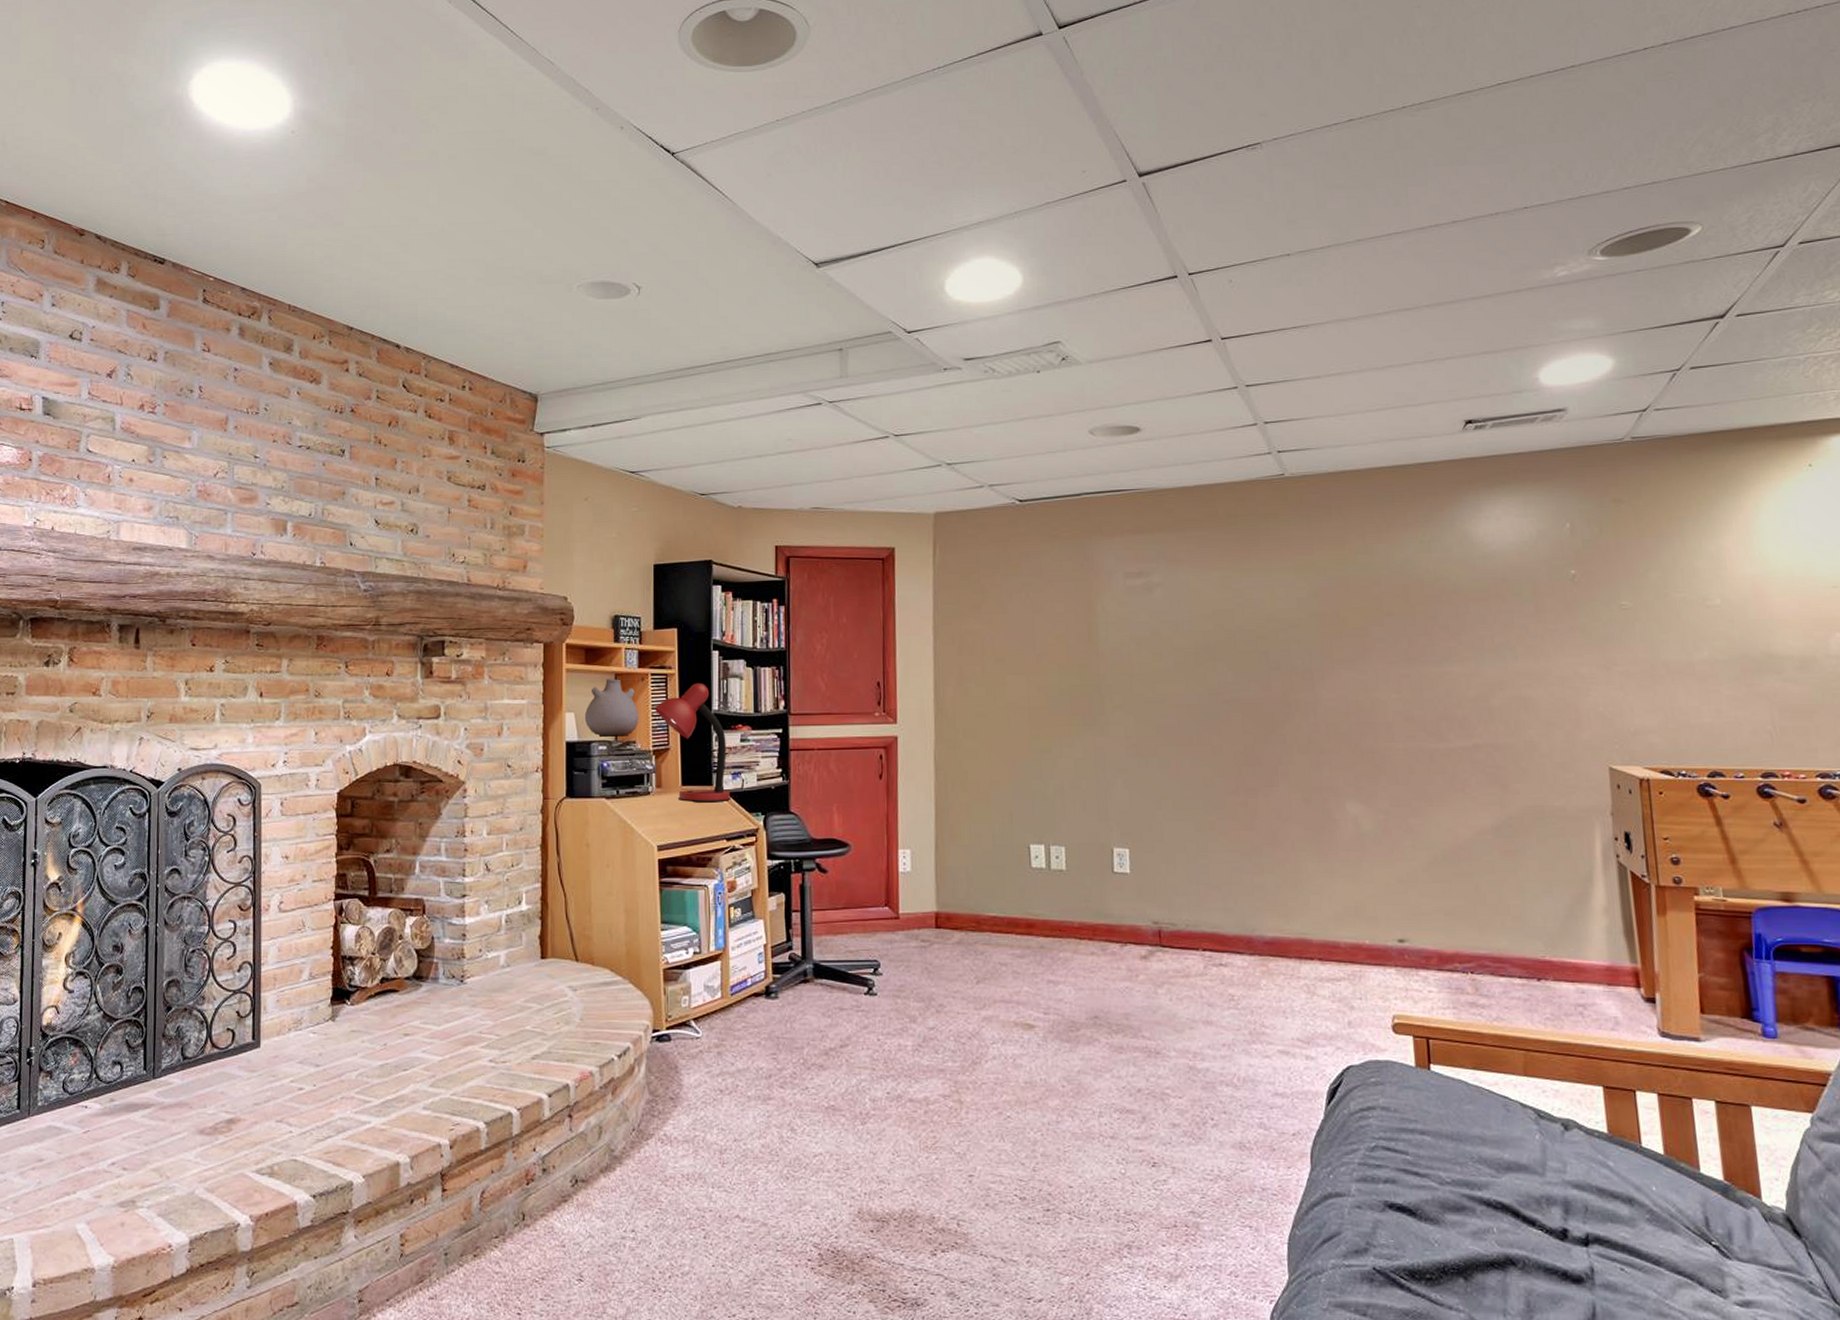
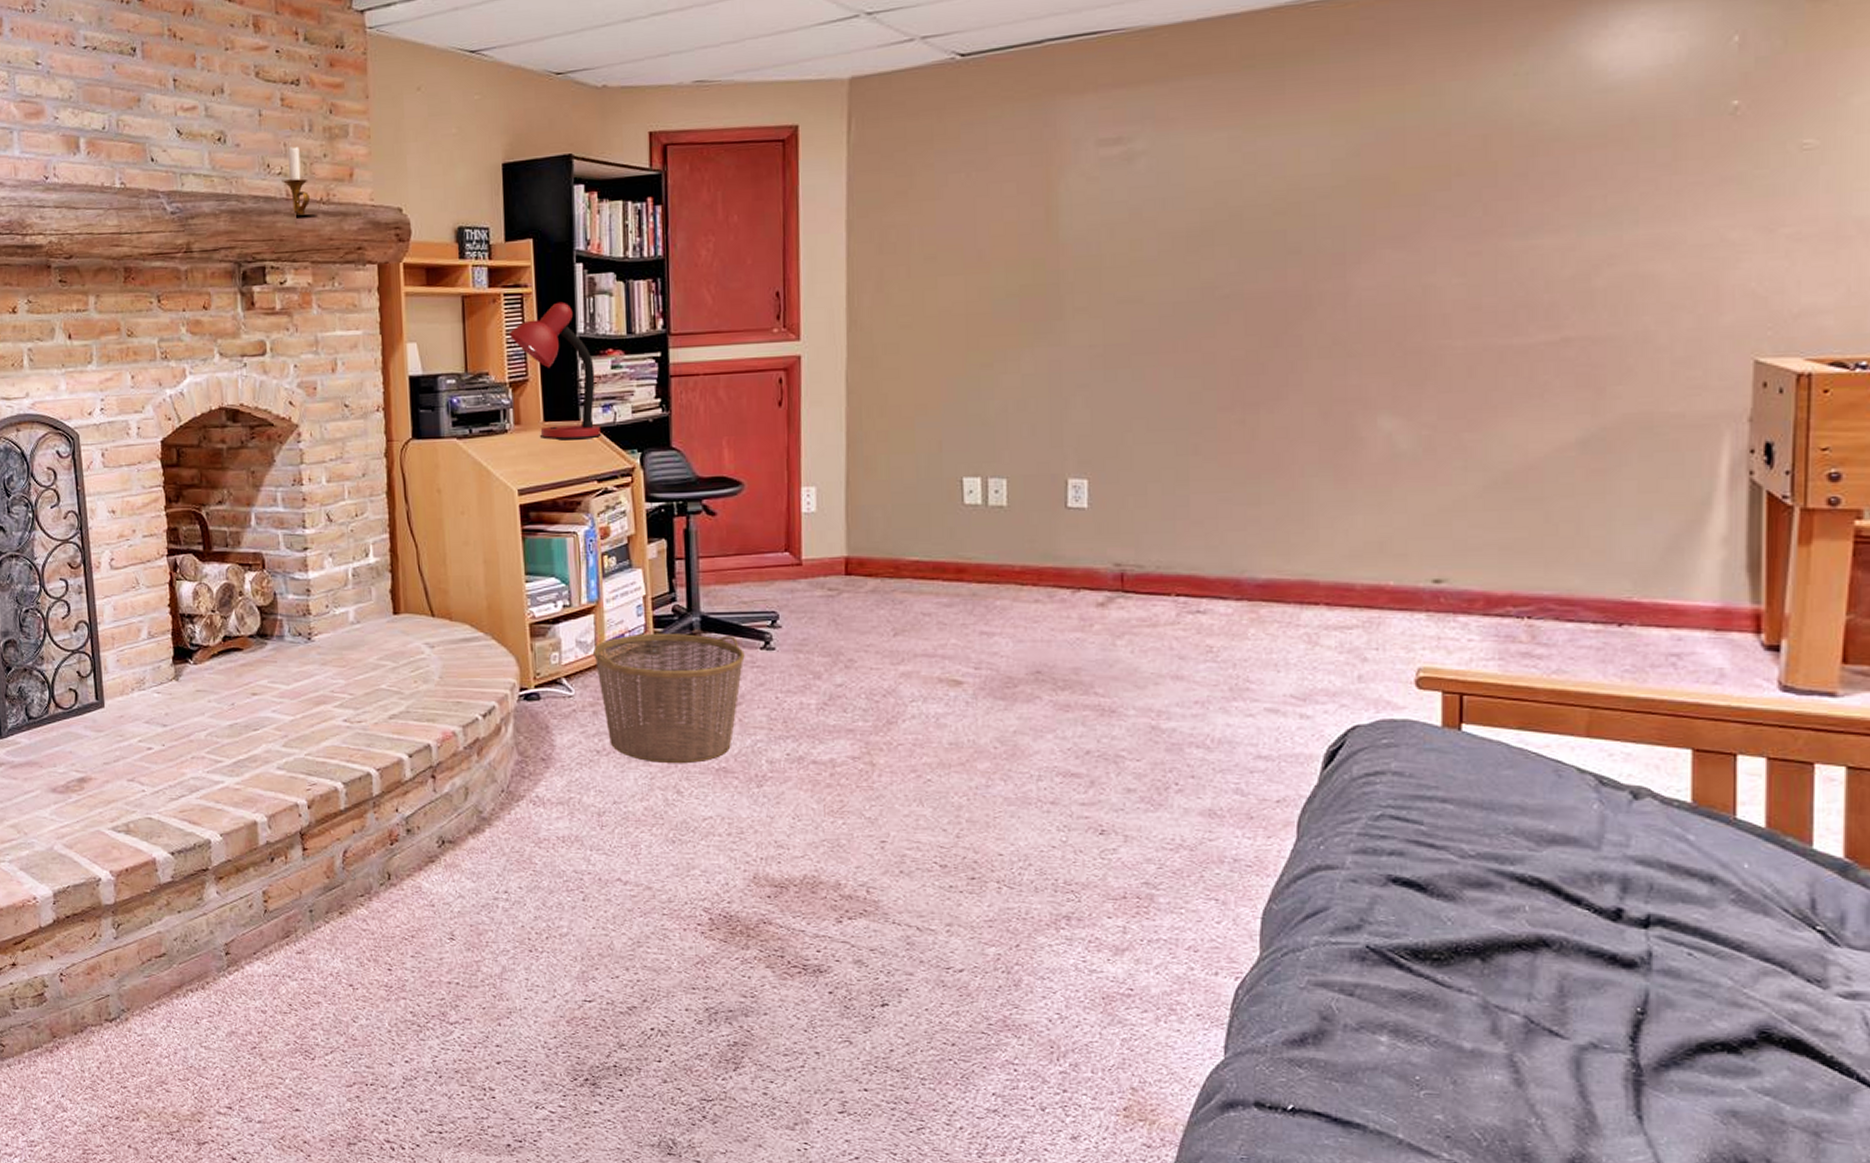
candlestick: none [465,540,494,602] -> present [283,146,318,220]
vase: present [584,679,639,737] -> none [428,302,492,369]
basket: none [718,979,851,1101] -> present [592,633,745,763]

